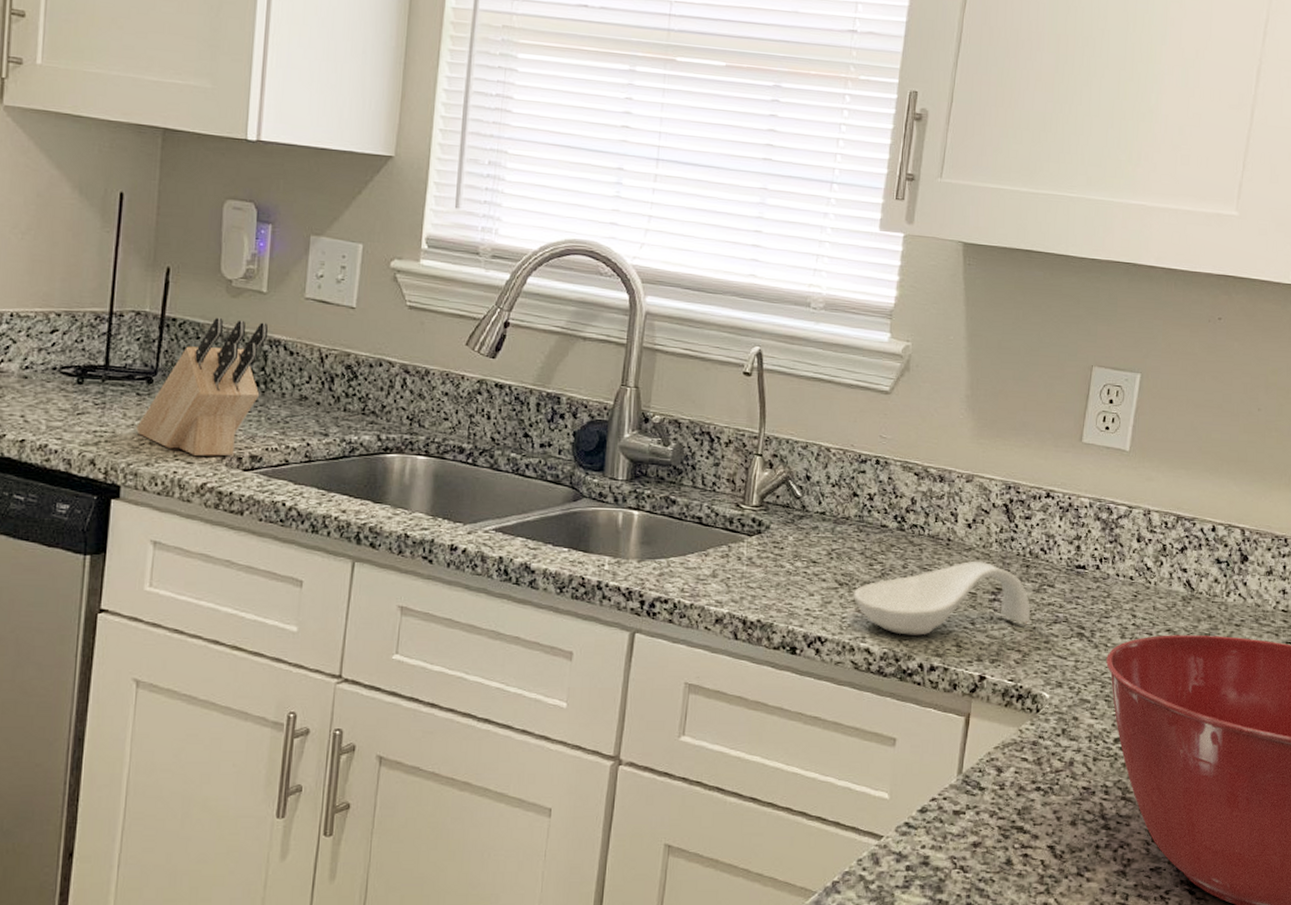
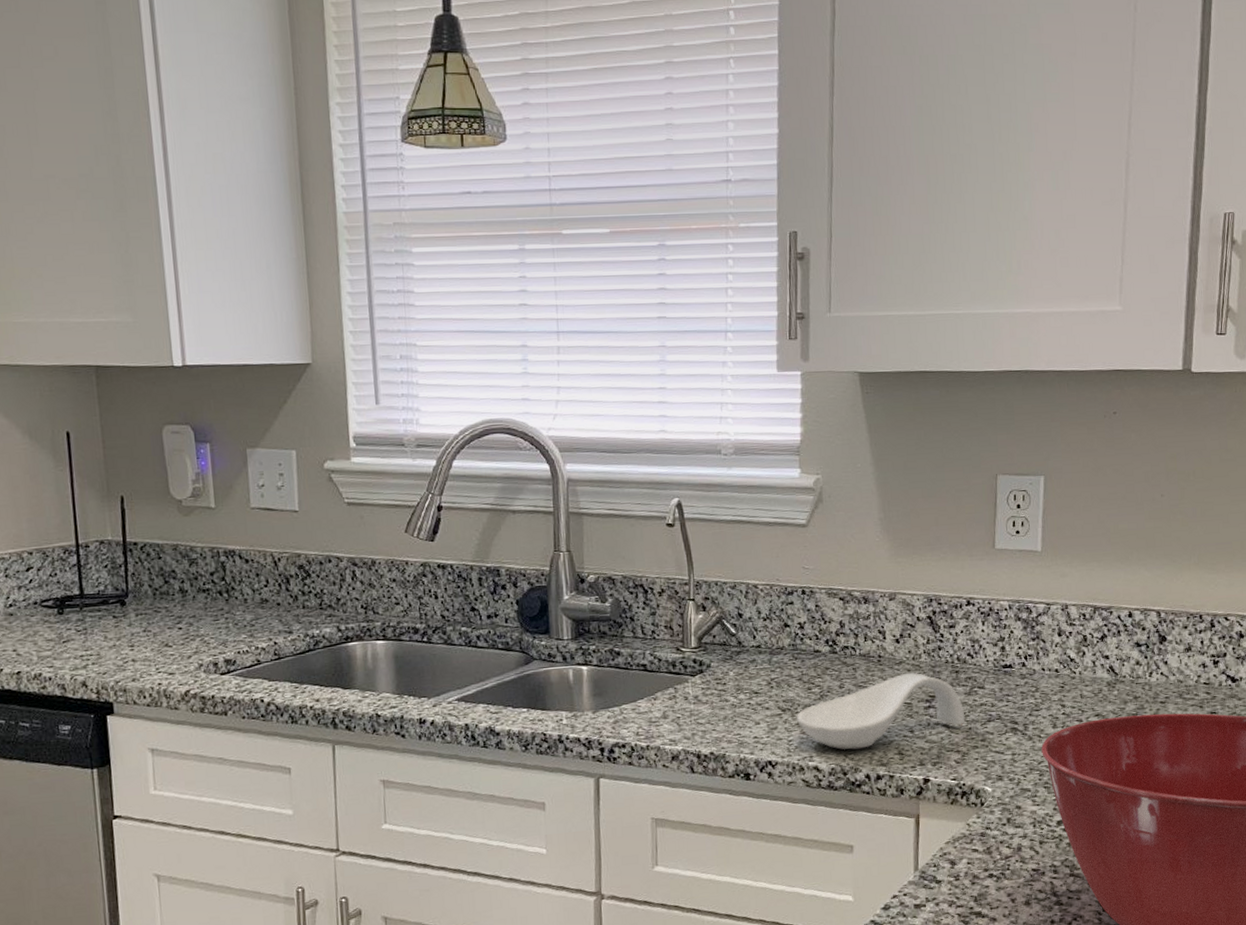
knife block: present [136,317,269,456] -> none [118,536,223,667]

